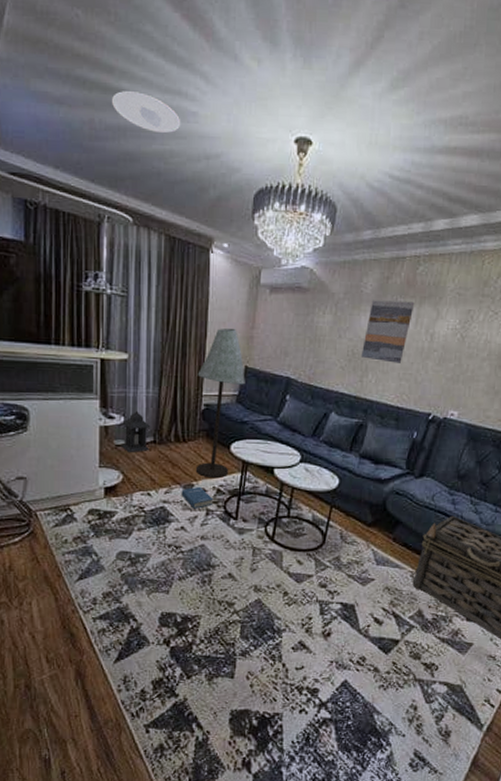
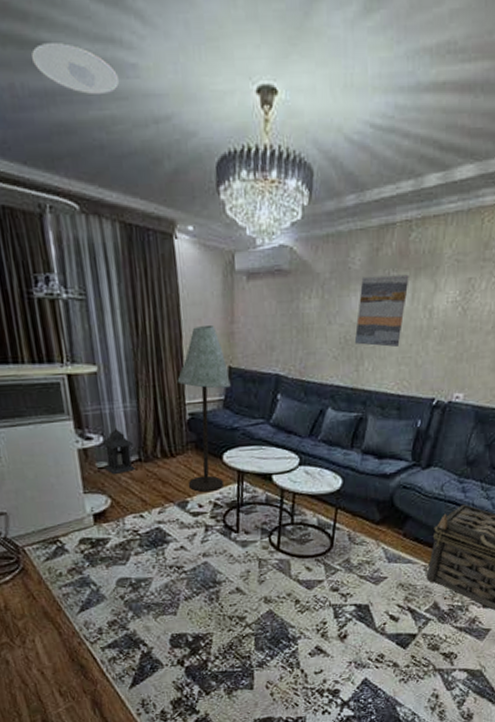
hardback book: present [181,486,214,509] -> none [176,502,212,526]

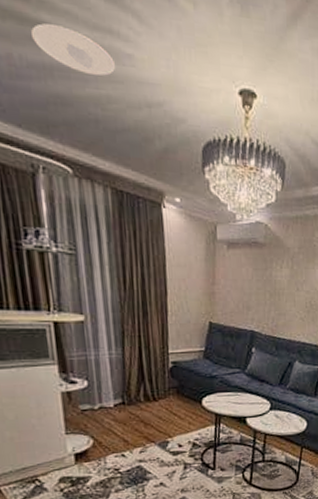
lantern: present [102,427,136,475] -> none [86,373,119,417]
floor lamp: present [177,326,231,493] -> none [161,286,211,434]

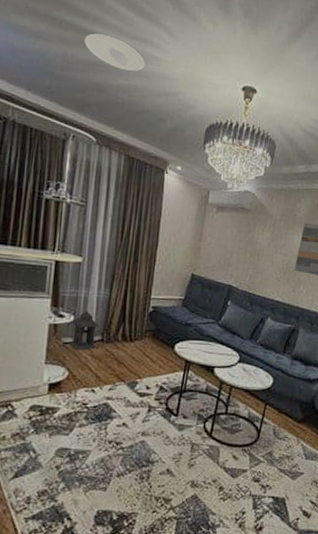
lantern: none [86,373,119,417] -> present [68,310,100,351]

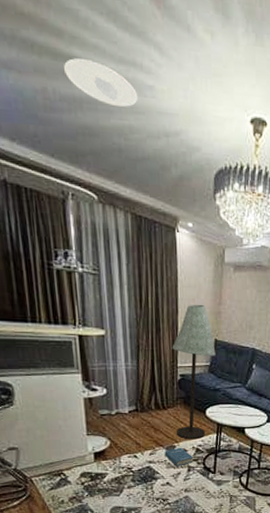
lantern: present [68,310,100,351] -> none [105,382,133,421]
hardback book: none [125,384,156,405] -> present [164,447,194,466]
floor lamp: none [140,239,191,377] -> present [172,305,216,440]

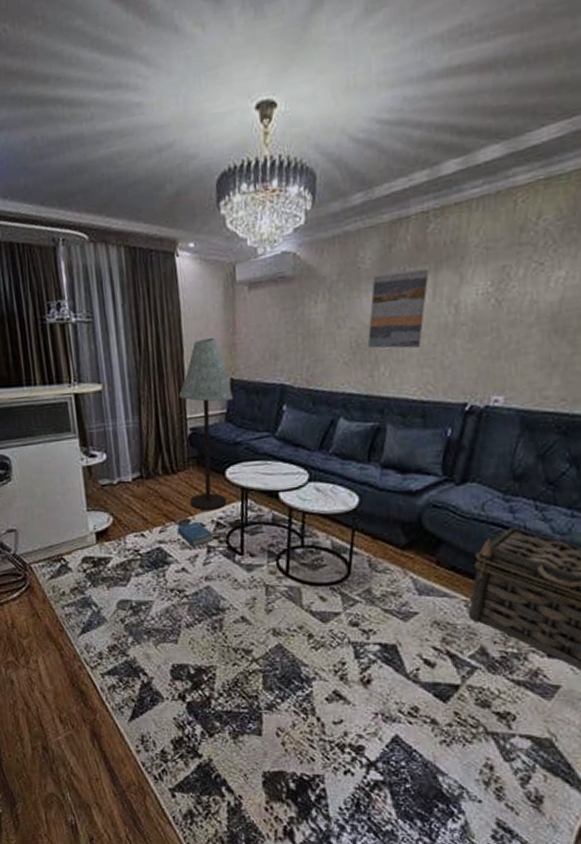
recessed light: present [64,58,139,108] -> none [51,95,126,136]

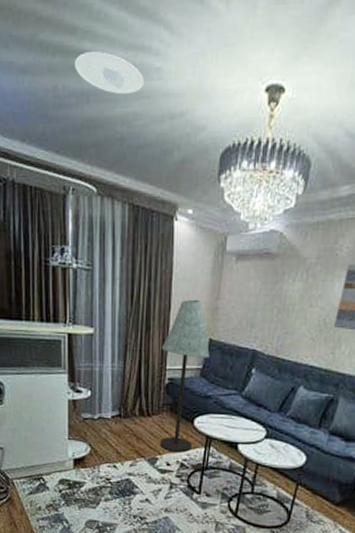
recessed light: none [51,95,126,136] -> present [75,51,145,95]
hardback book: present [177,521,214,547] -> none [146,460,177,482]

